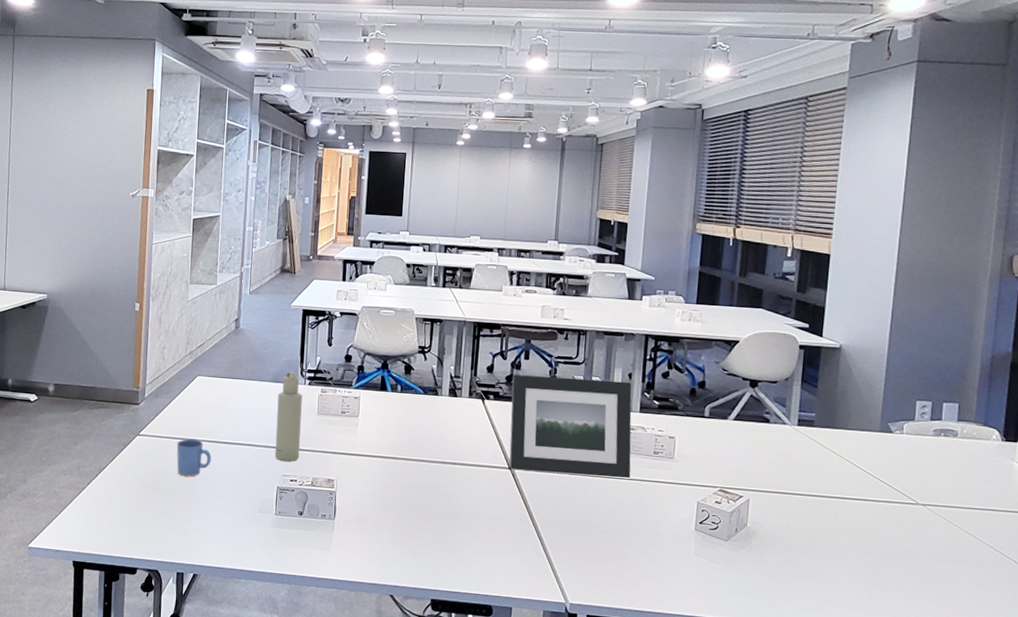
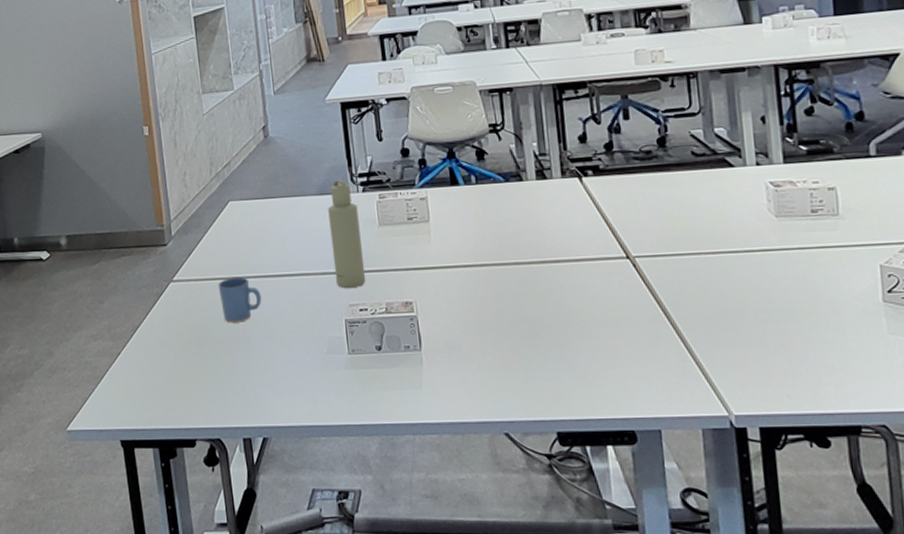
picture frame: present [509,374,632,479] -> none [611,127,786,258]

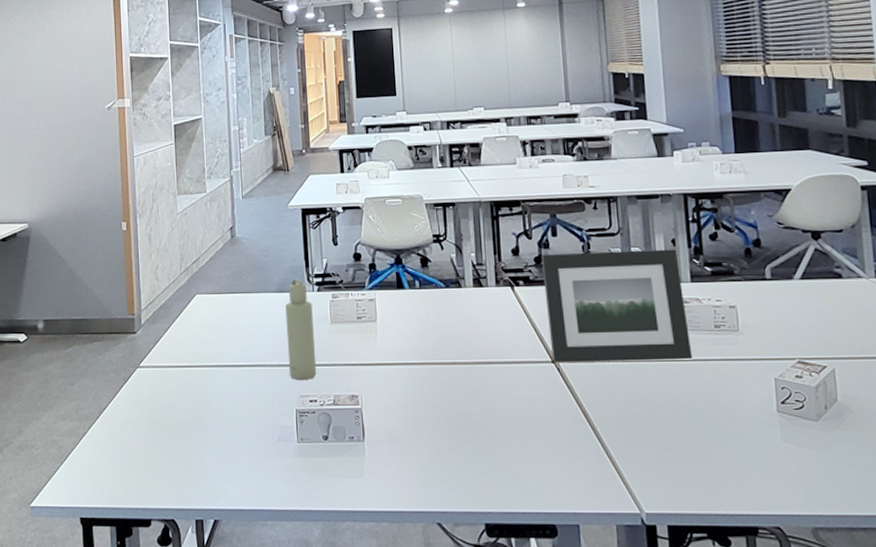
mug: present [218,276,262,323] -> none [181,365,221,409]
picture frame: none [611,127,786,258] -> present [541,249,693,362]

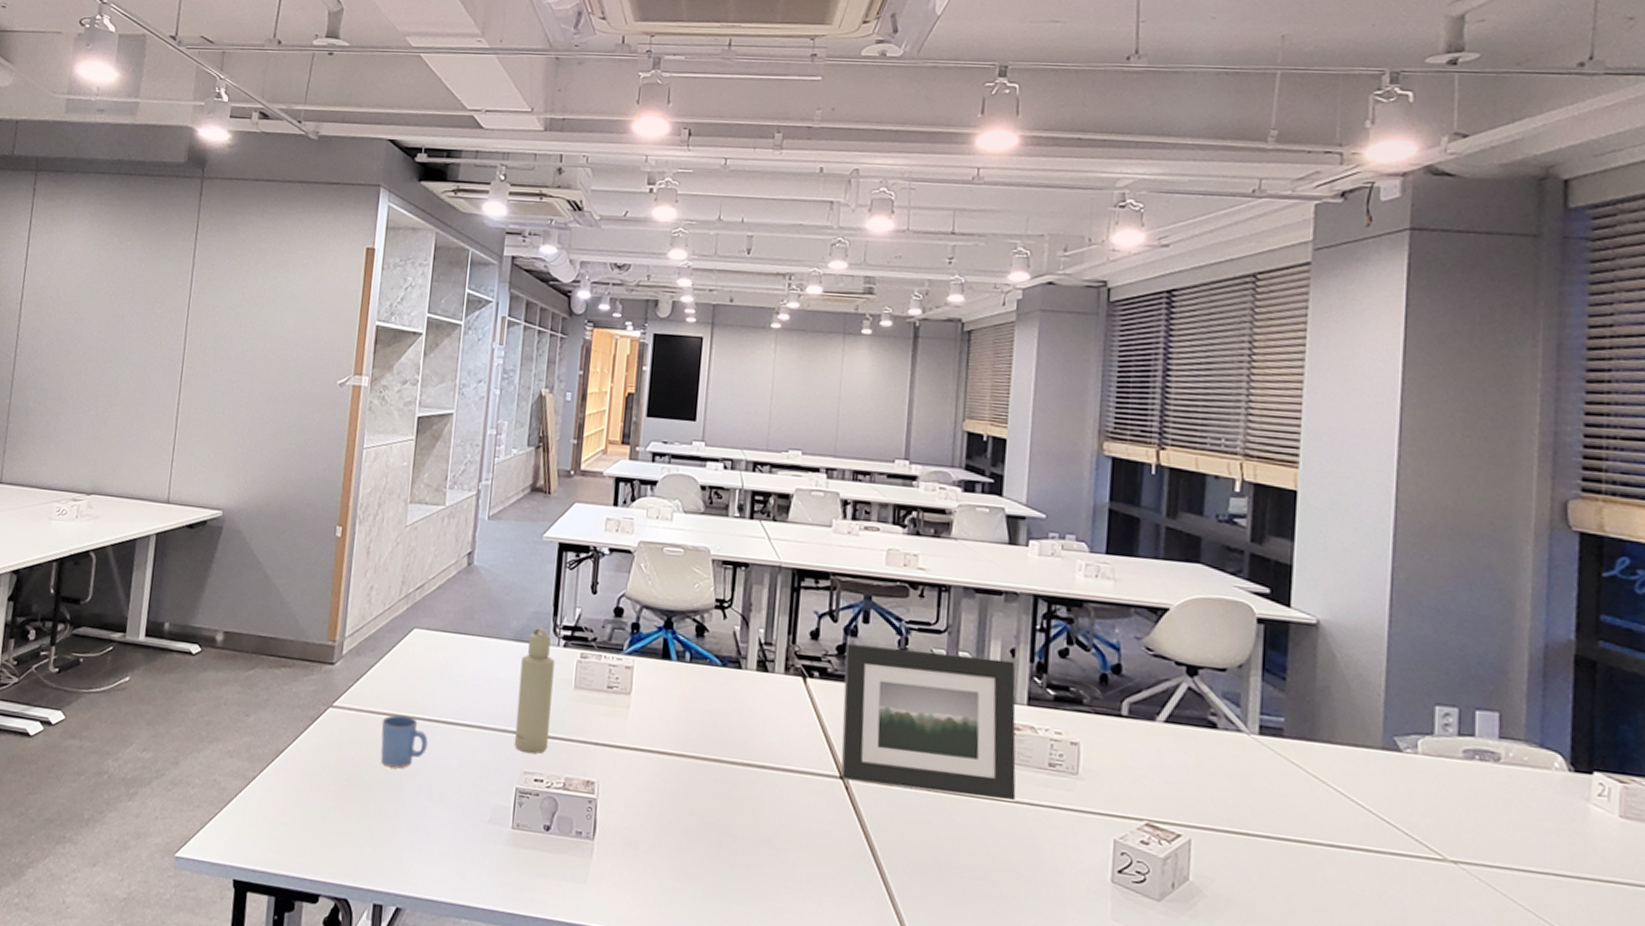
mug: none [181,365,221,409] -> present [380,714,428,769]

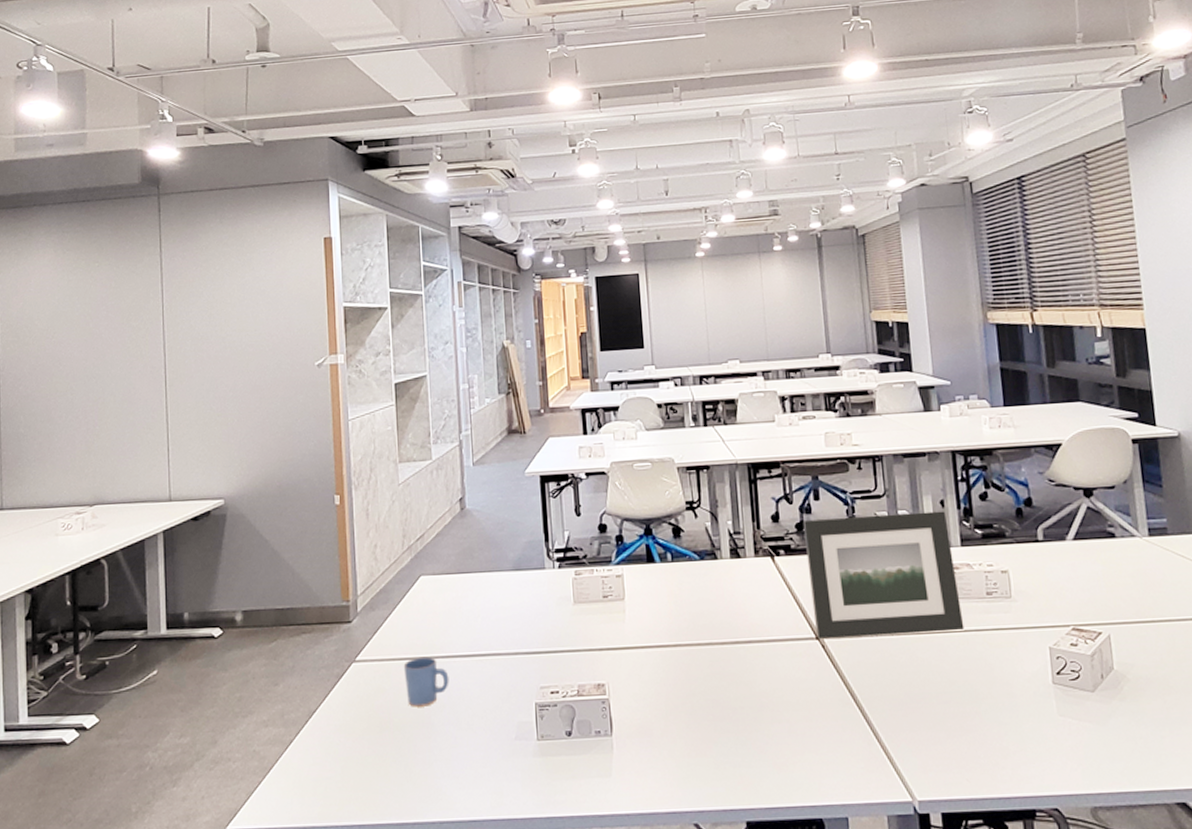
bottle: present [514,626,555,753] -> none [522,554,559,669]

